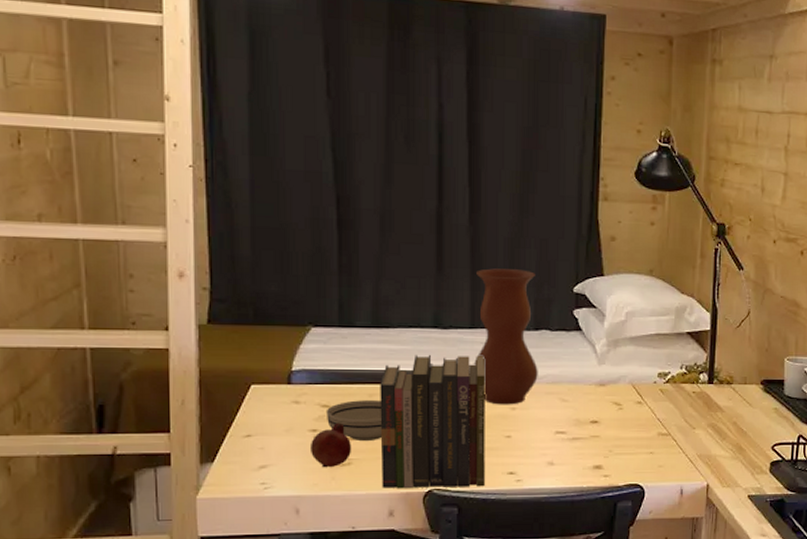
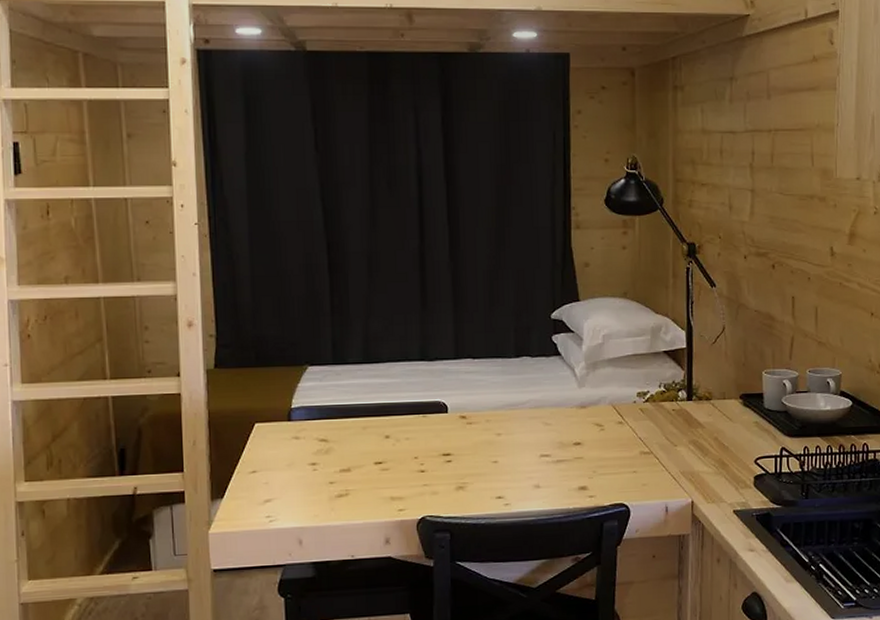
fruit: present [311,422,351,468] -> none [311,455,348,500]
bowl: present [325,400,381,442] -> none [323,432,376,473]
books: present [380,354,486,489] -> none [372,385,475,517]
vase: present [473,268,538,405] -> none [457,300,521,432]

